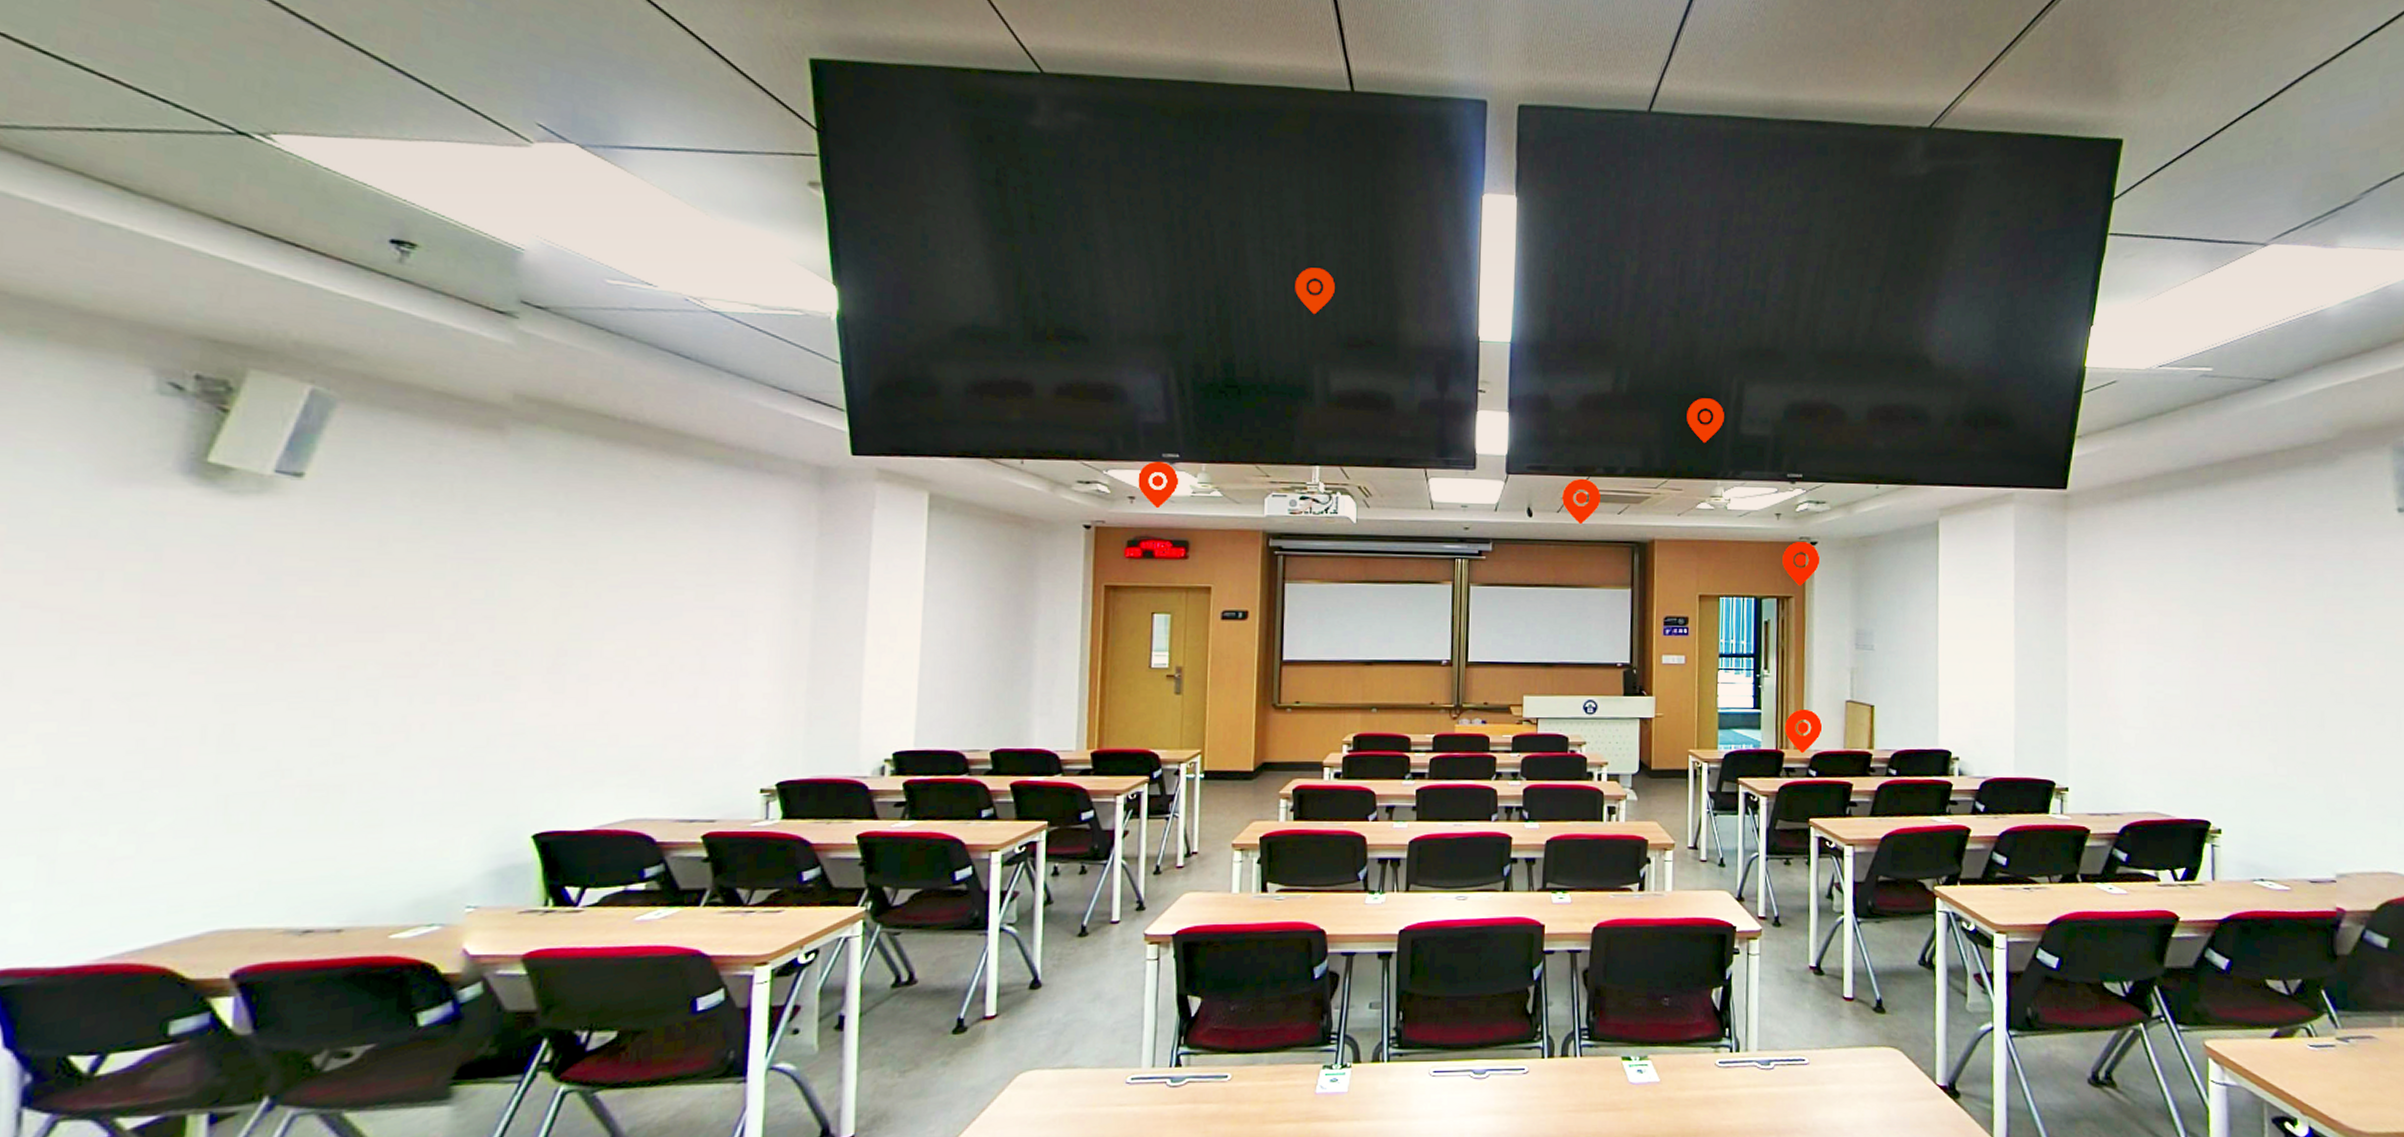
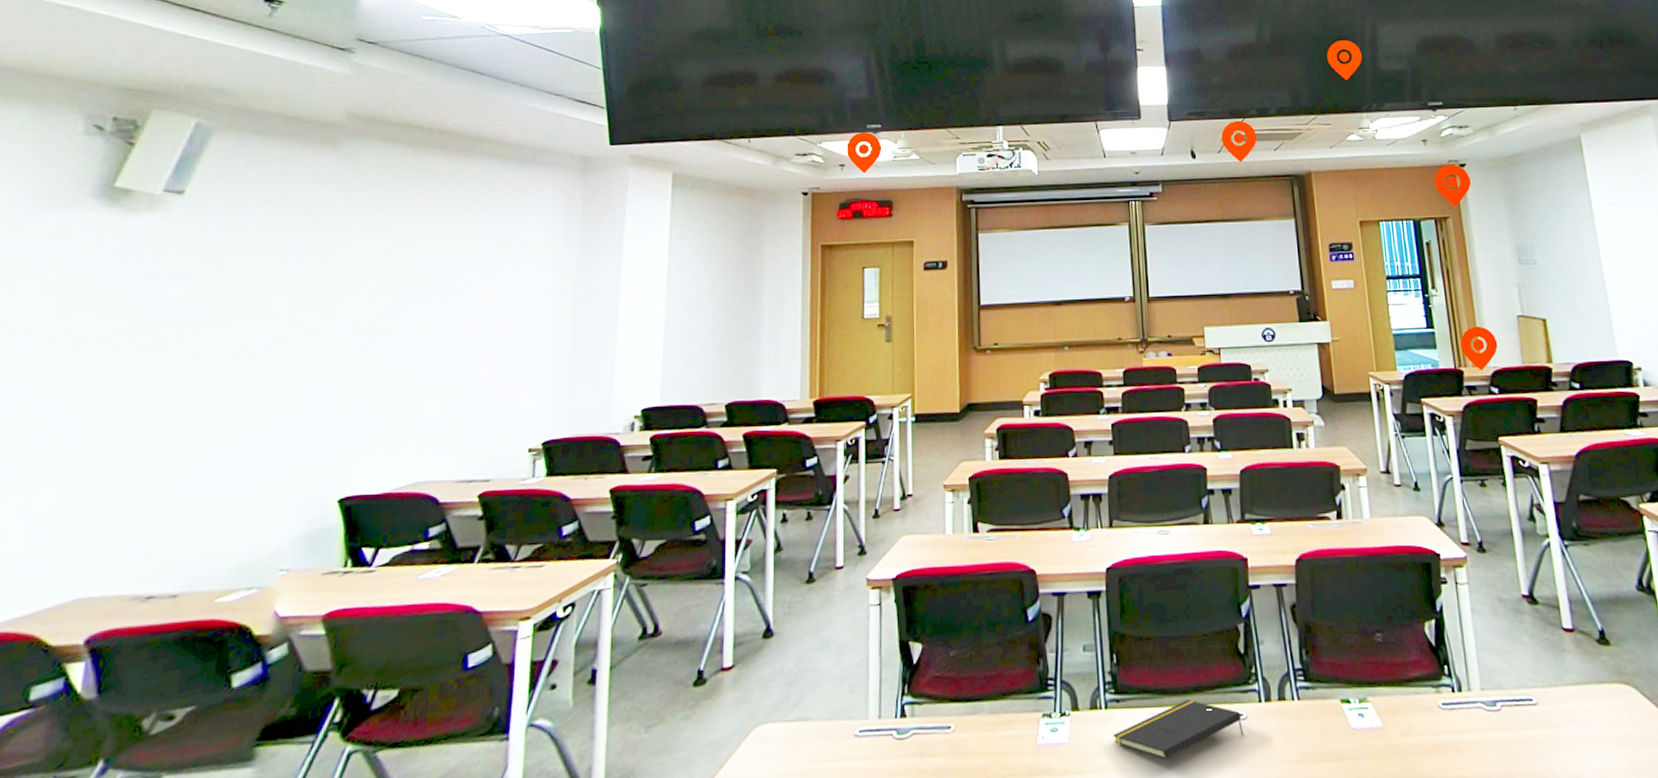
notepad: none [1393,1054,1524,1108] -> present [1113,699,1244,760]

